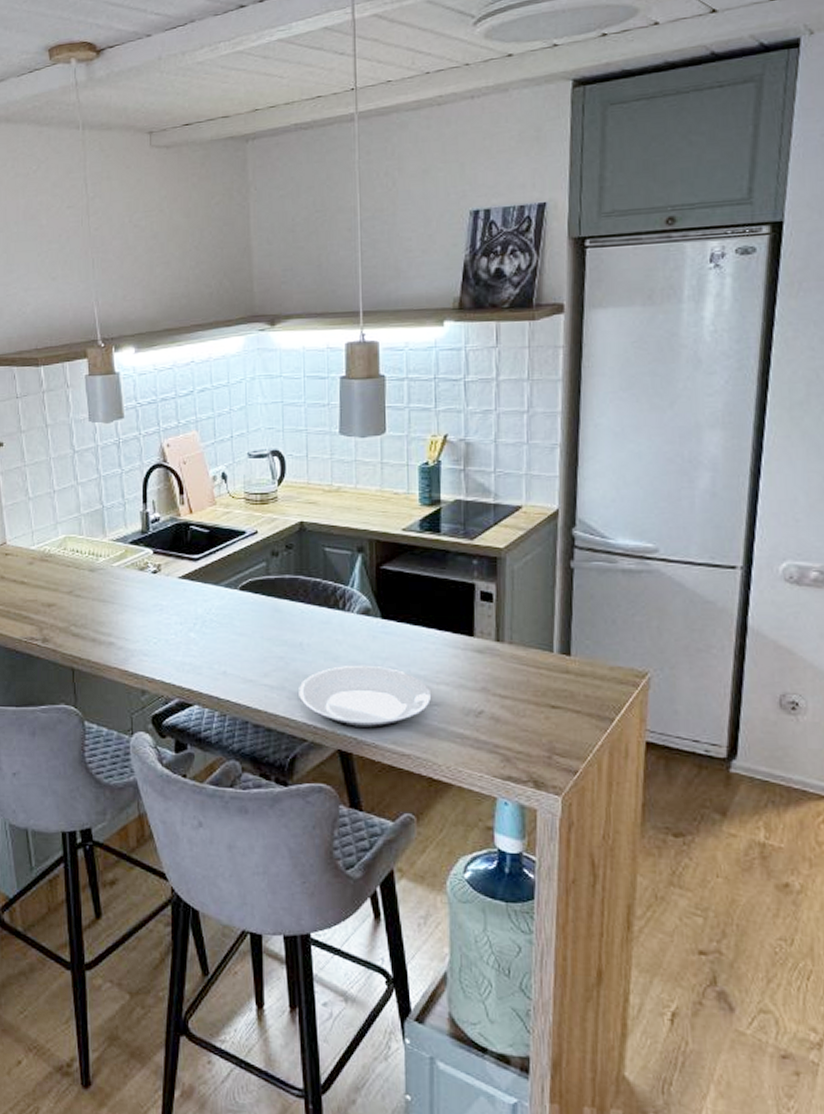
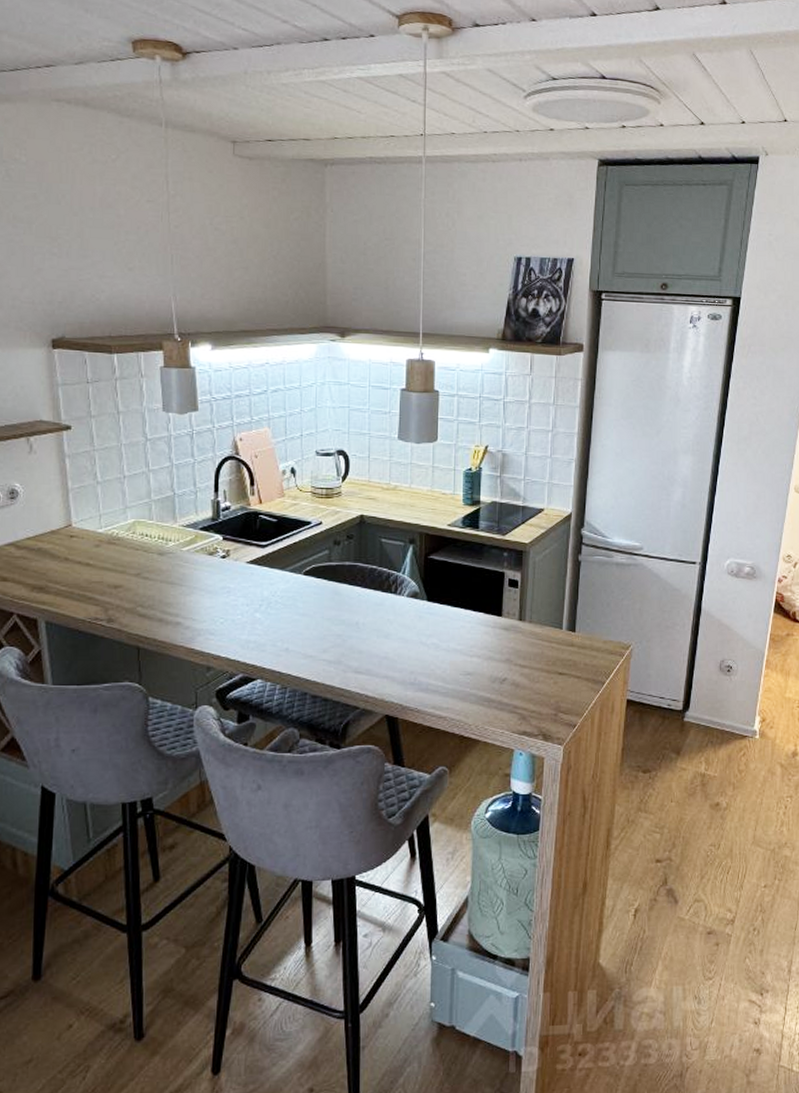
plate: present [299,665,432,729] -> none [353,641,466,696]

